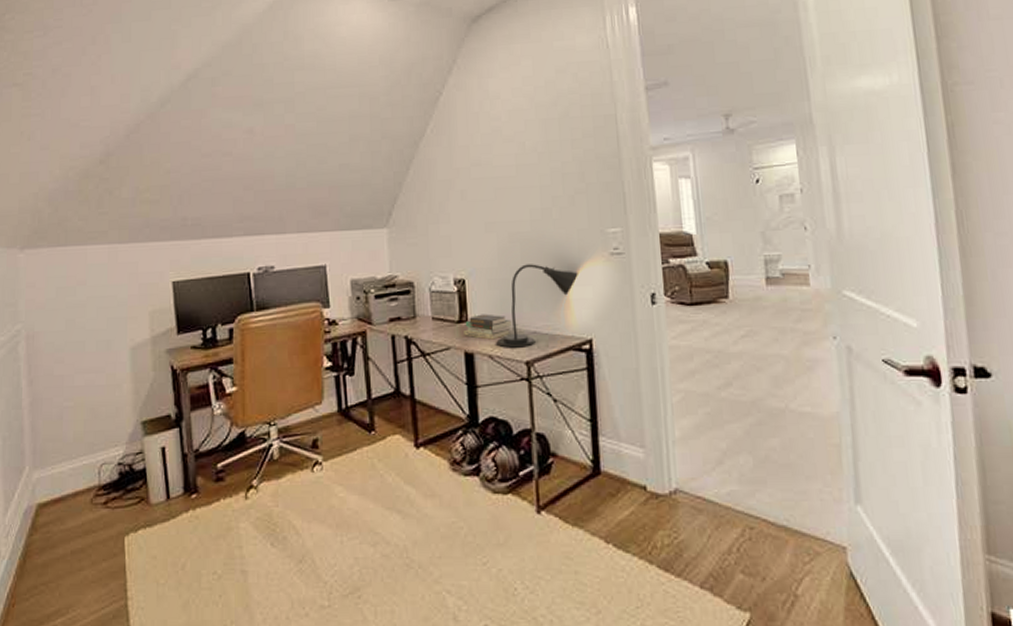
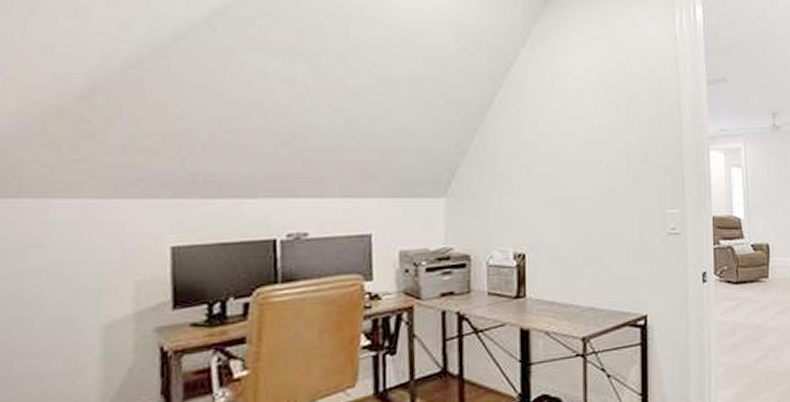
books: present [464,314,513,340] -> none [521,289,571,316]
desk lamp: present [496,264,578,348] -> none [553,241,637,324]

